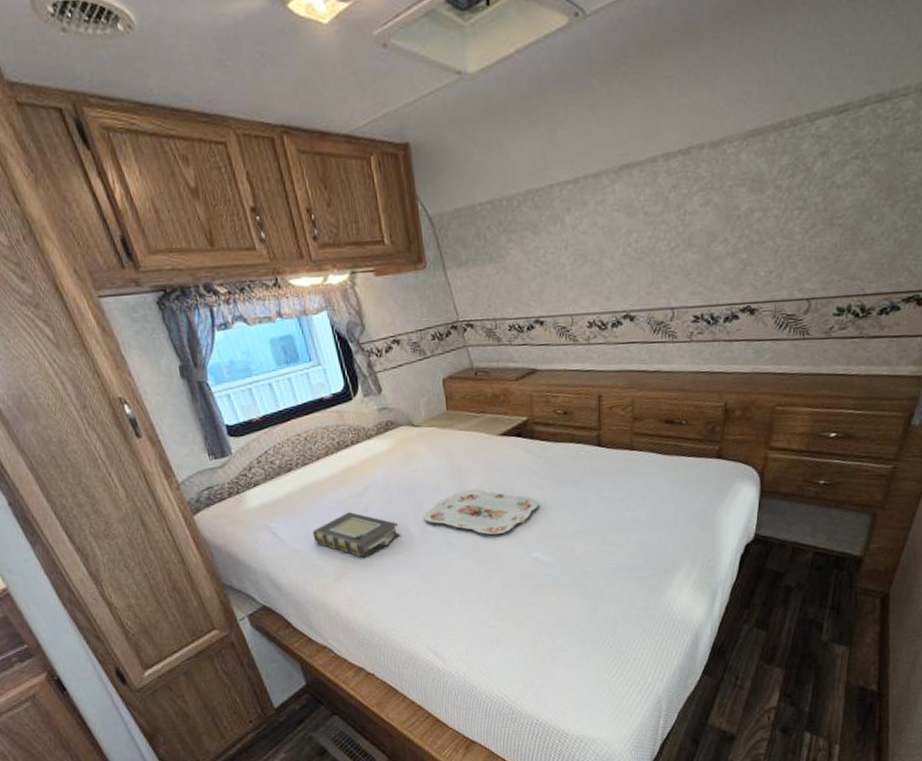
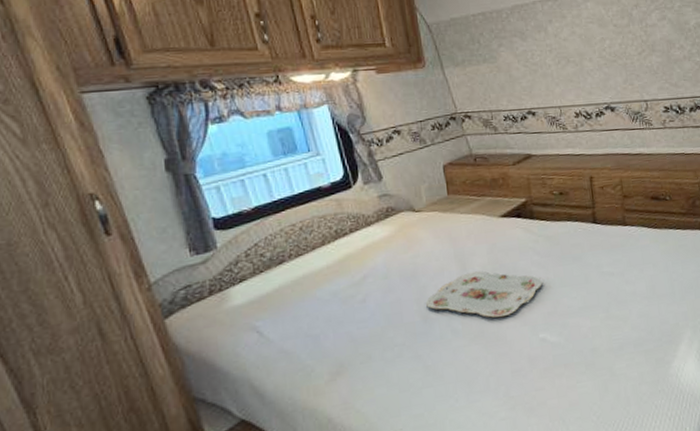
book: present [312,512,401,558] -> none [304,303,402,353]

